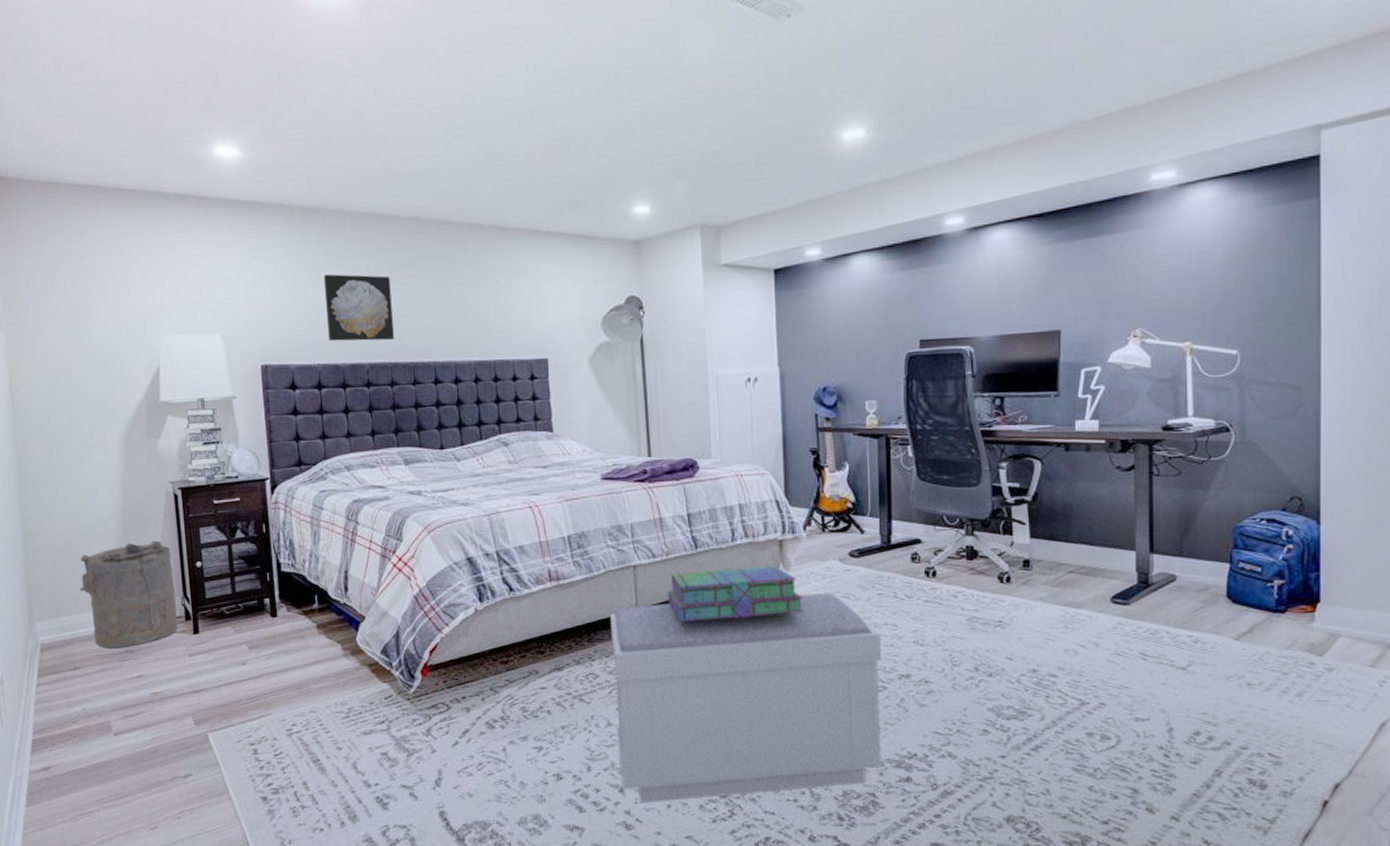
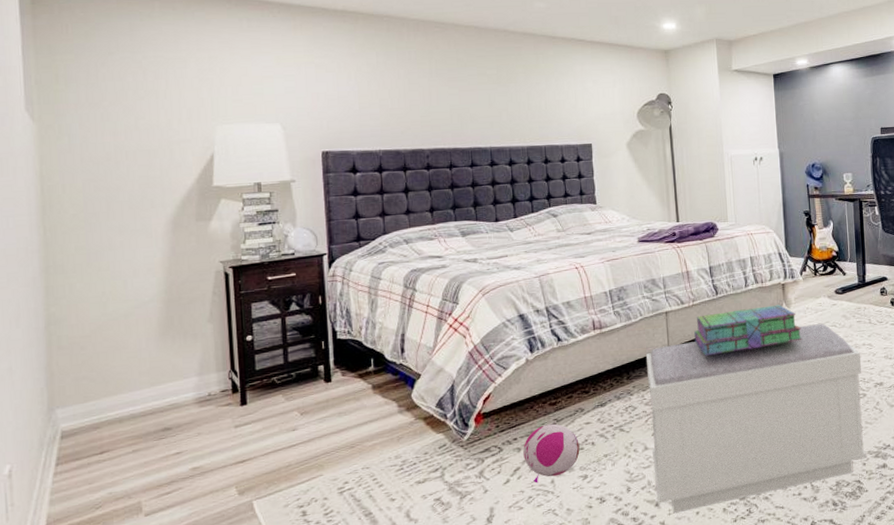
laundry hamper: present [79,540,178,649] -> none [112,318,224,429]
wall art: present [323,274,394,342] -> none [386,72,453,130]
plush toy: none [472,685,534,749] -> present [523,424,580,483]

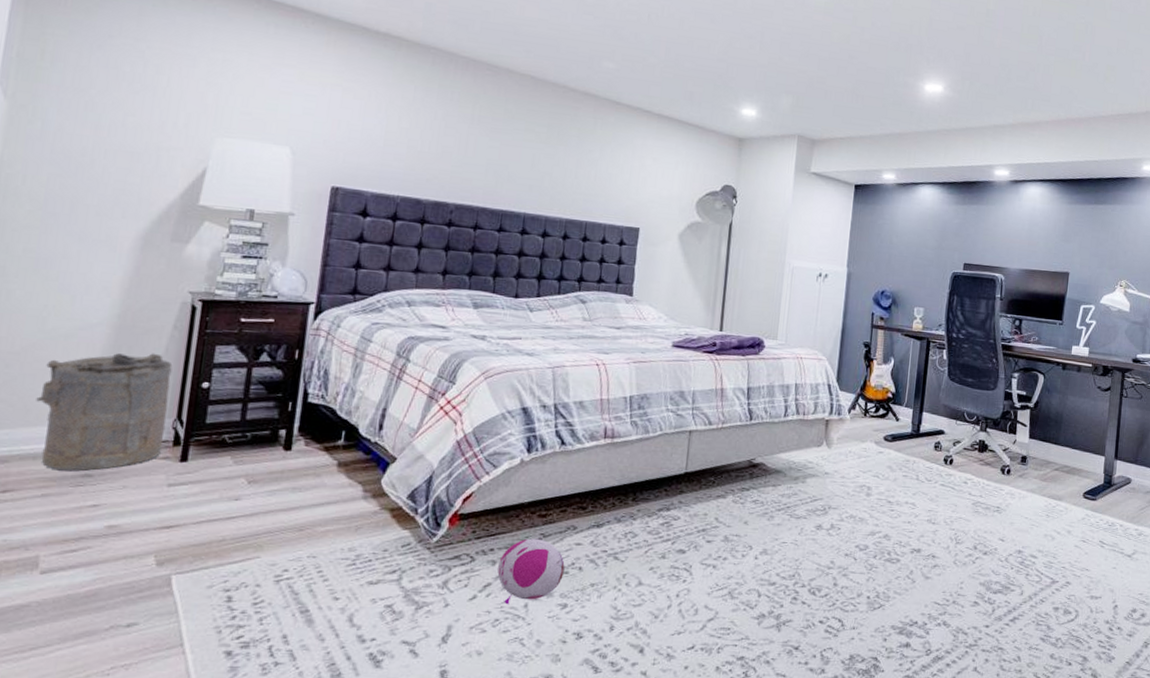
laundry hamper: none [112,318,224,429] -> present [36,353,173,472]
bench: present [645,323,867,514] -> none [642,469,902,664]
stack of books: present [694,305,802,356] -> none [717,441,840,489]

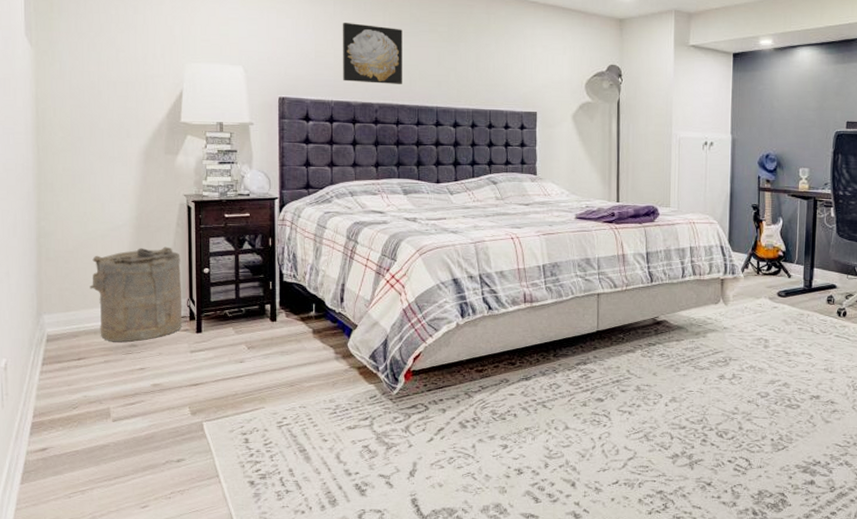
wall art: none [415,111,494,185] -> present [342,23,402,84]
plush toy: present [497,538,565,605] -> none [448,390,502,446]

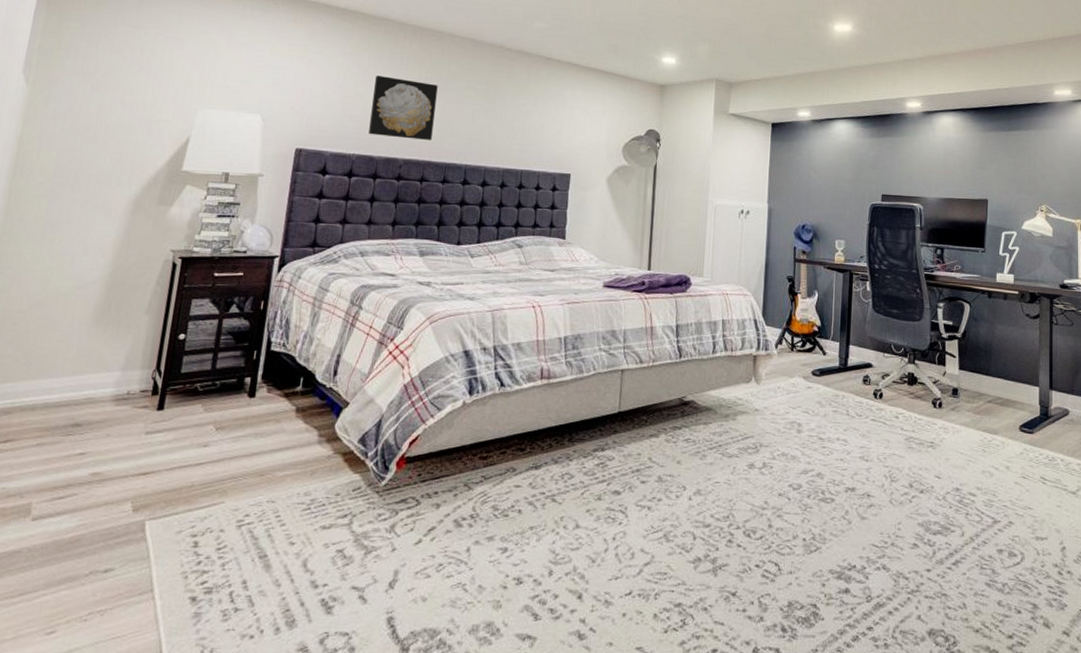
laundry hamper: present [89,246,183,343] -> none [37,308,154,421]

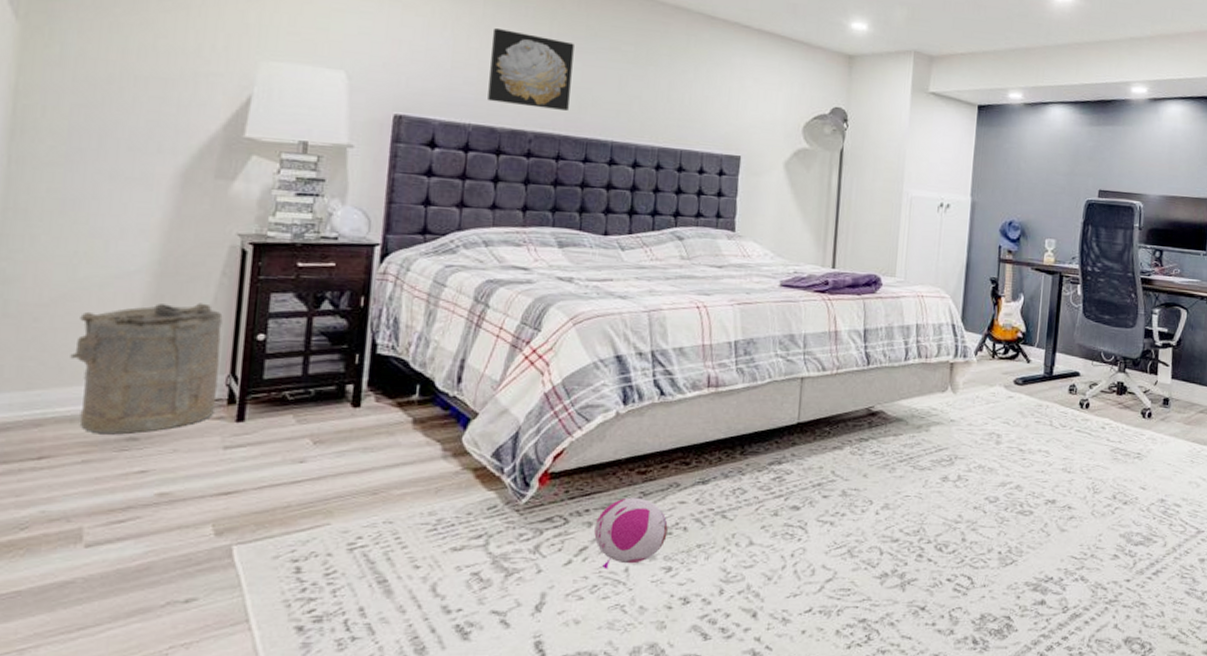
laundry hamper: none [37,308,154,421] -> present [70,303,223,435]
plush toy: none [441,481,505,549] -> present [594,497,668,570]

